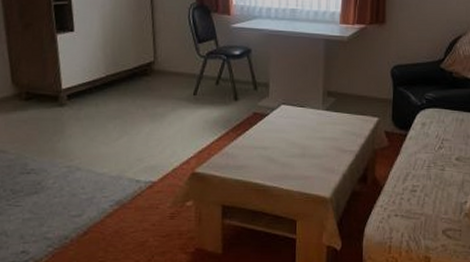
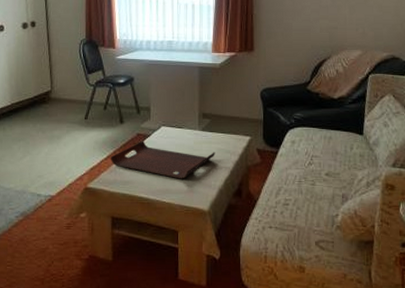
serving tray: none [222,120,340,164] -> present [110,141,215,179]

